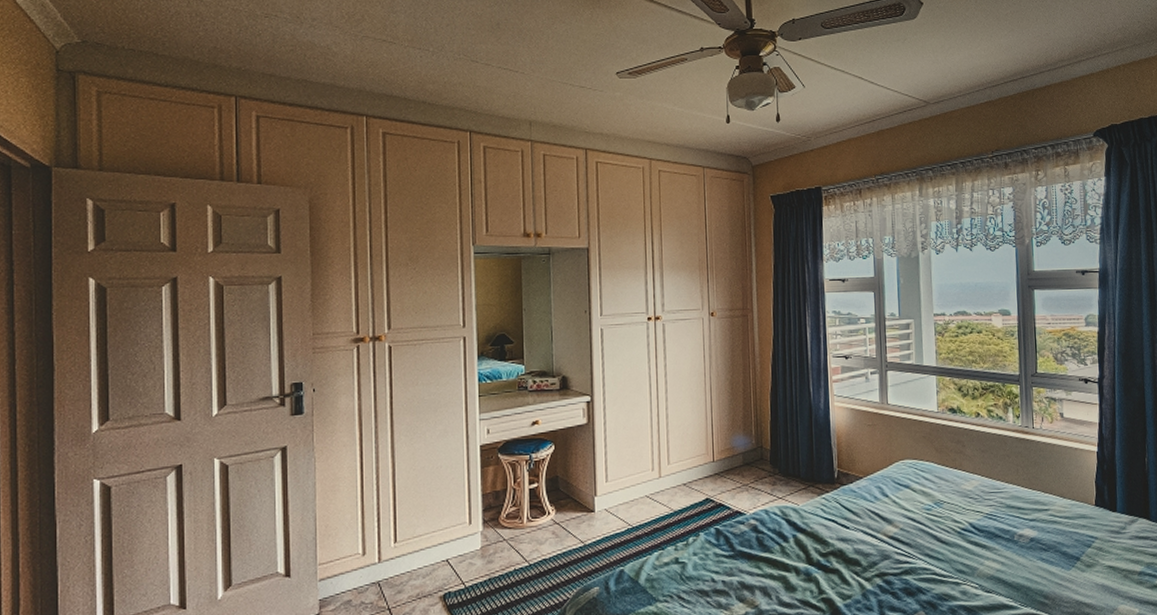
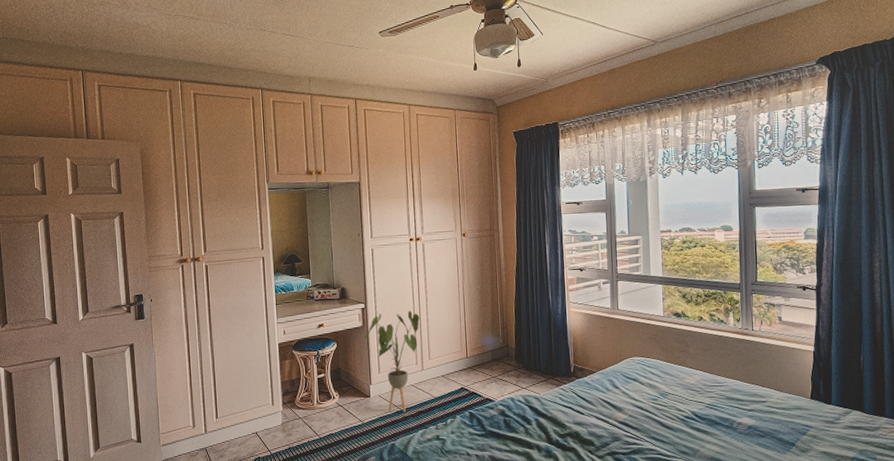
house plant: none [590,404,658,530] -> present [365,310,420,412]

